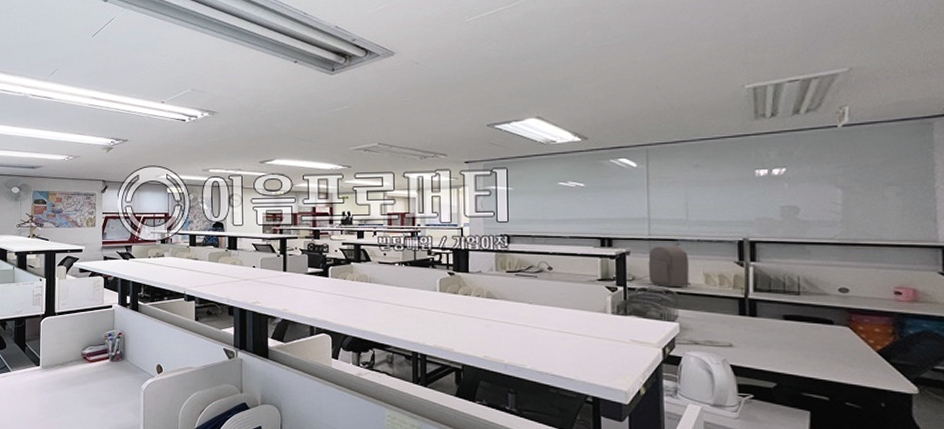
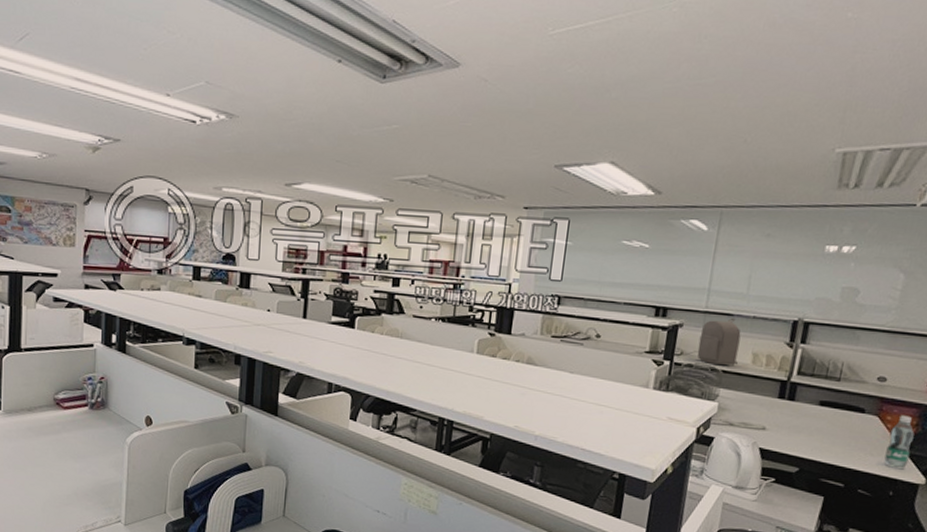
bottle: none [866,324,893,380] -> present [884,415,915,470]

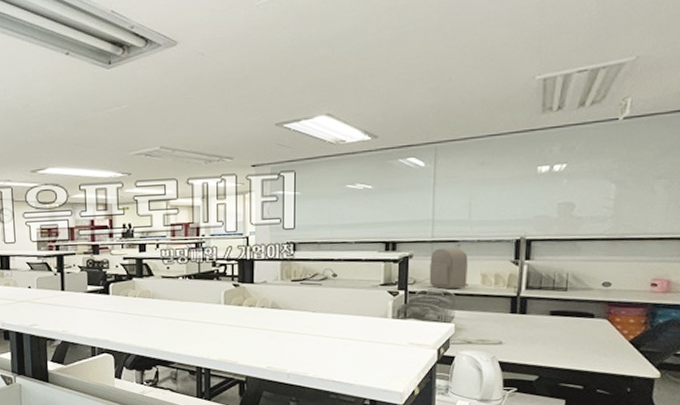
bottle: present [884,415,915,470] -> none [618,315,644,367]

